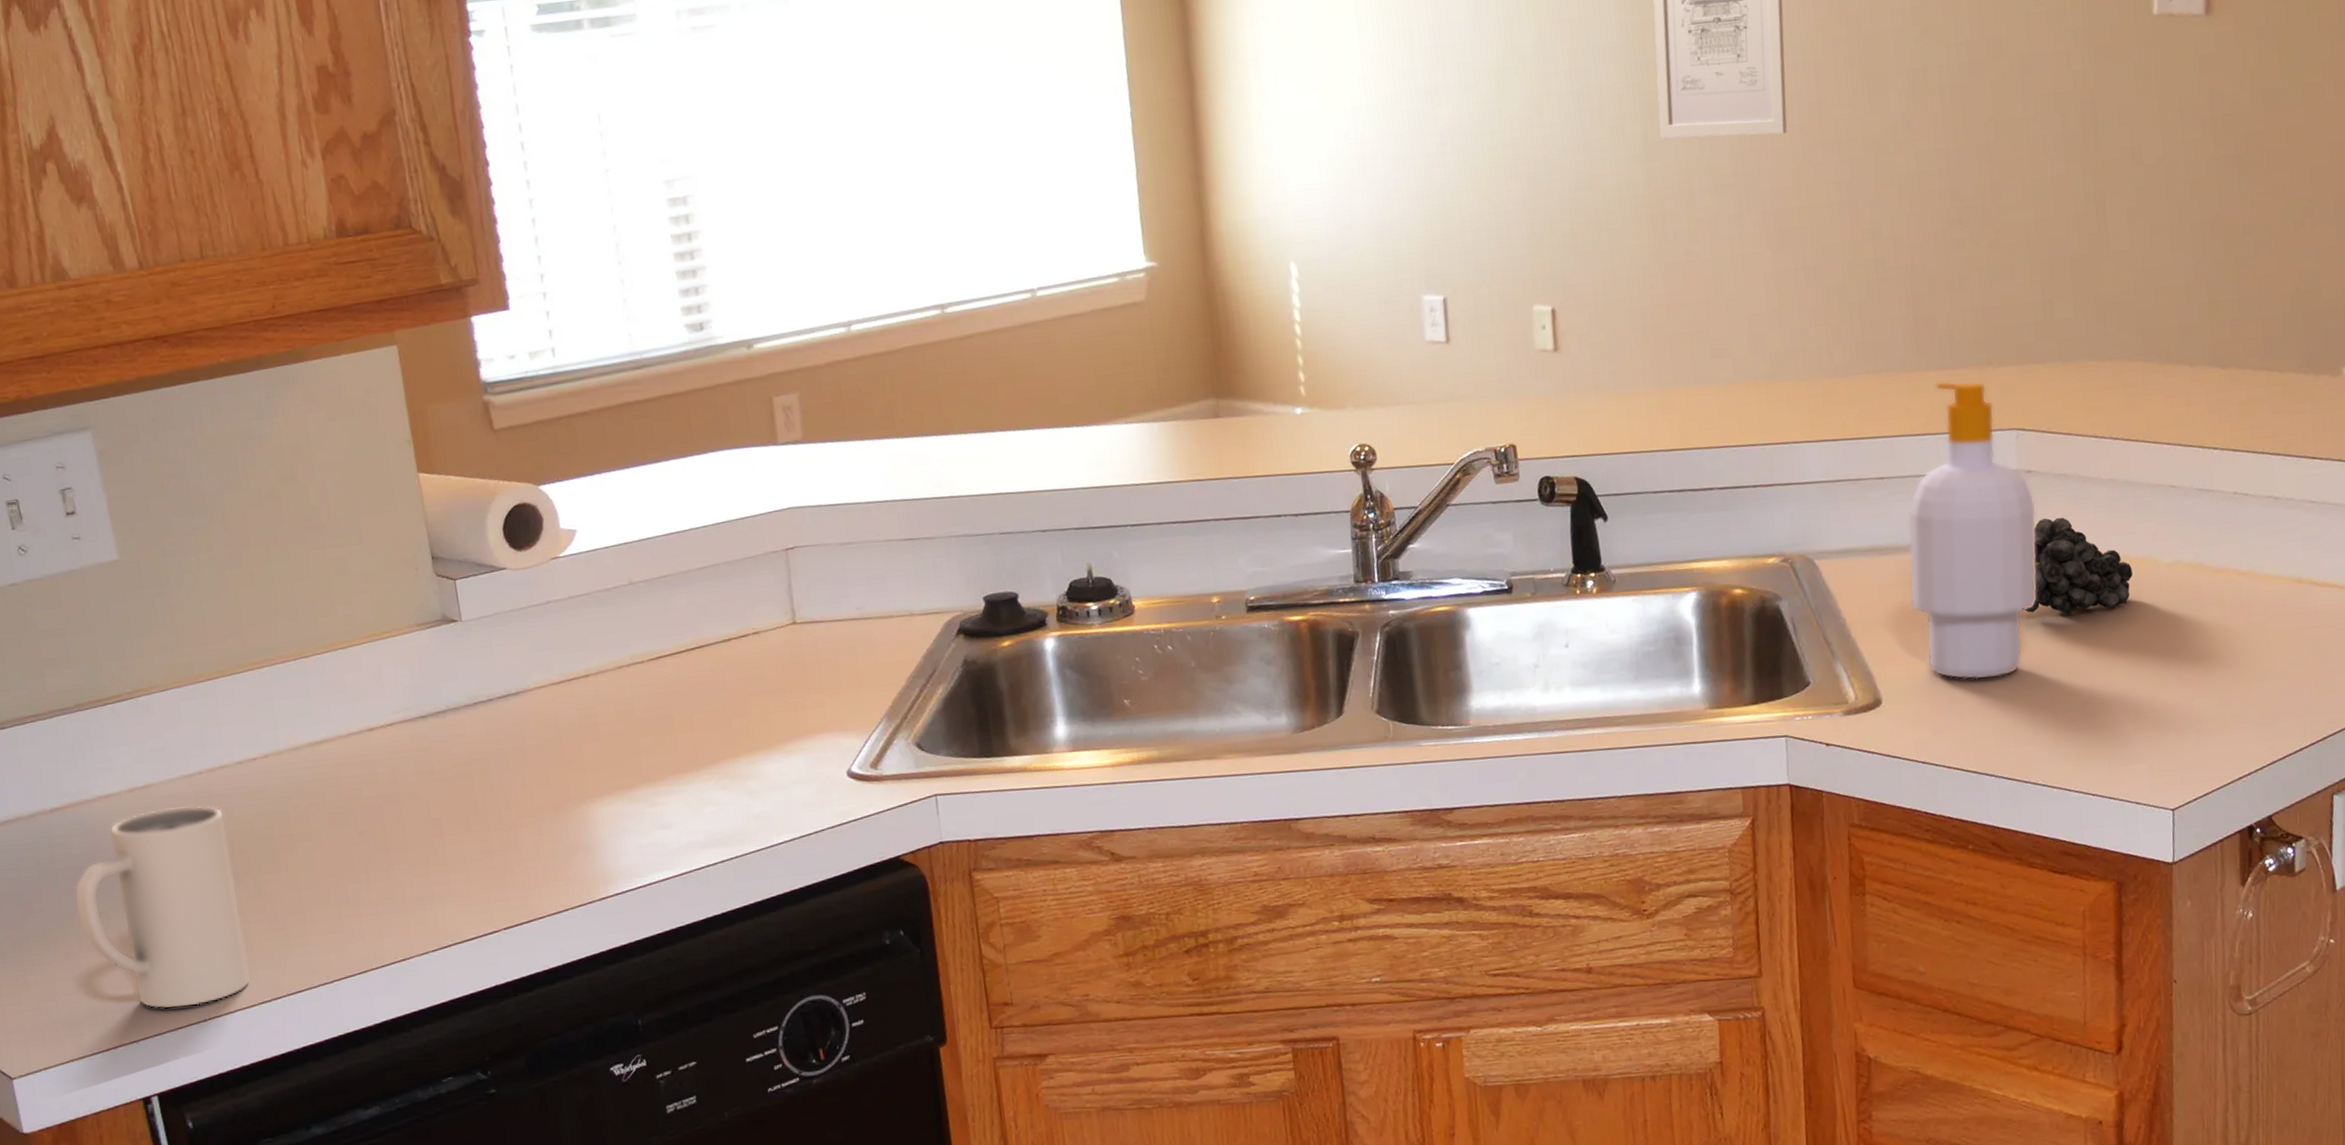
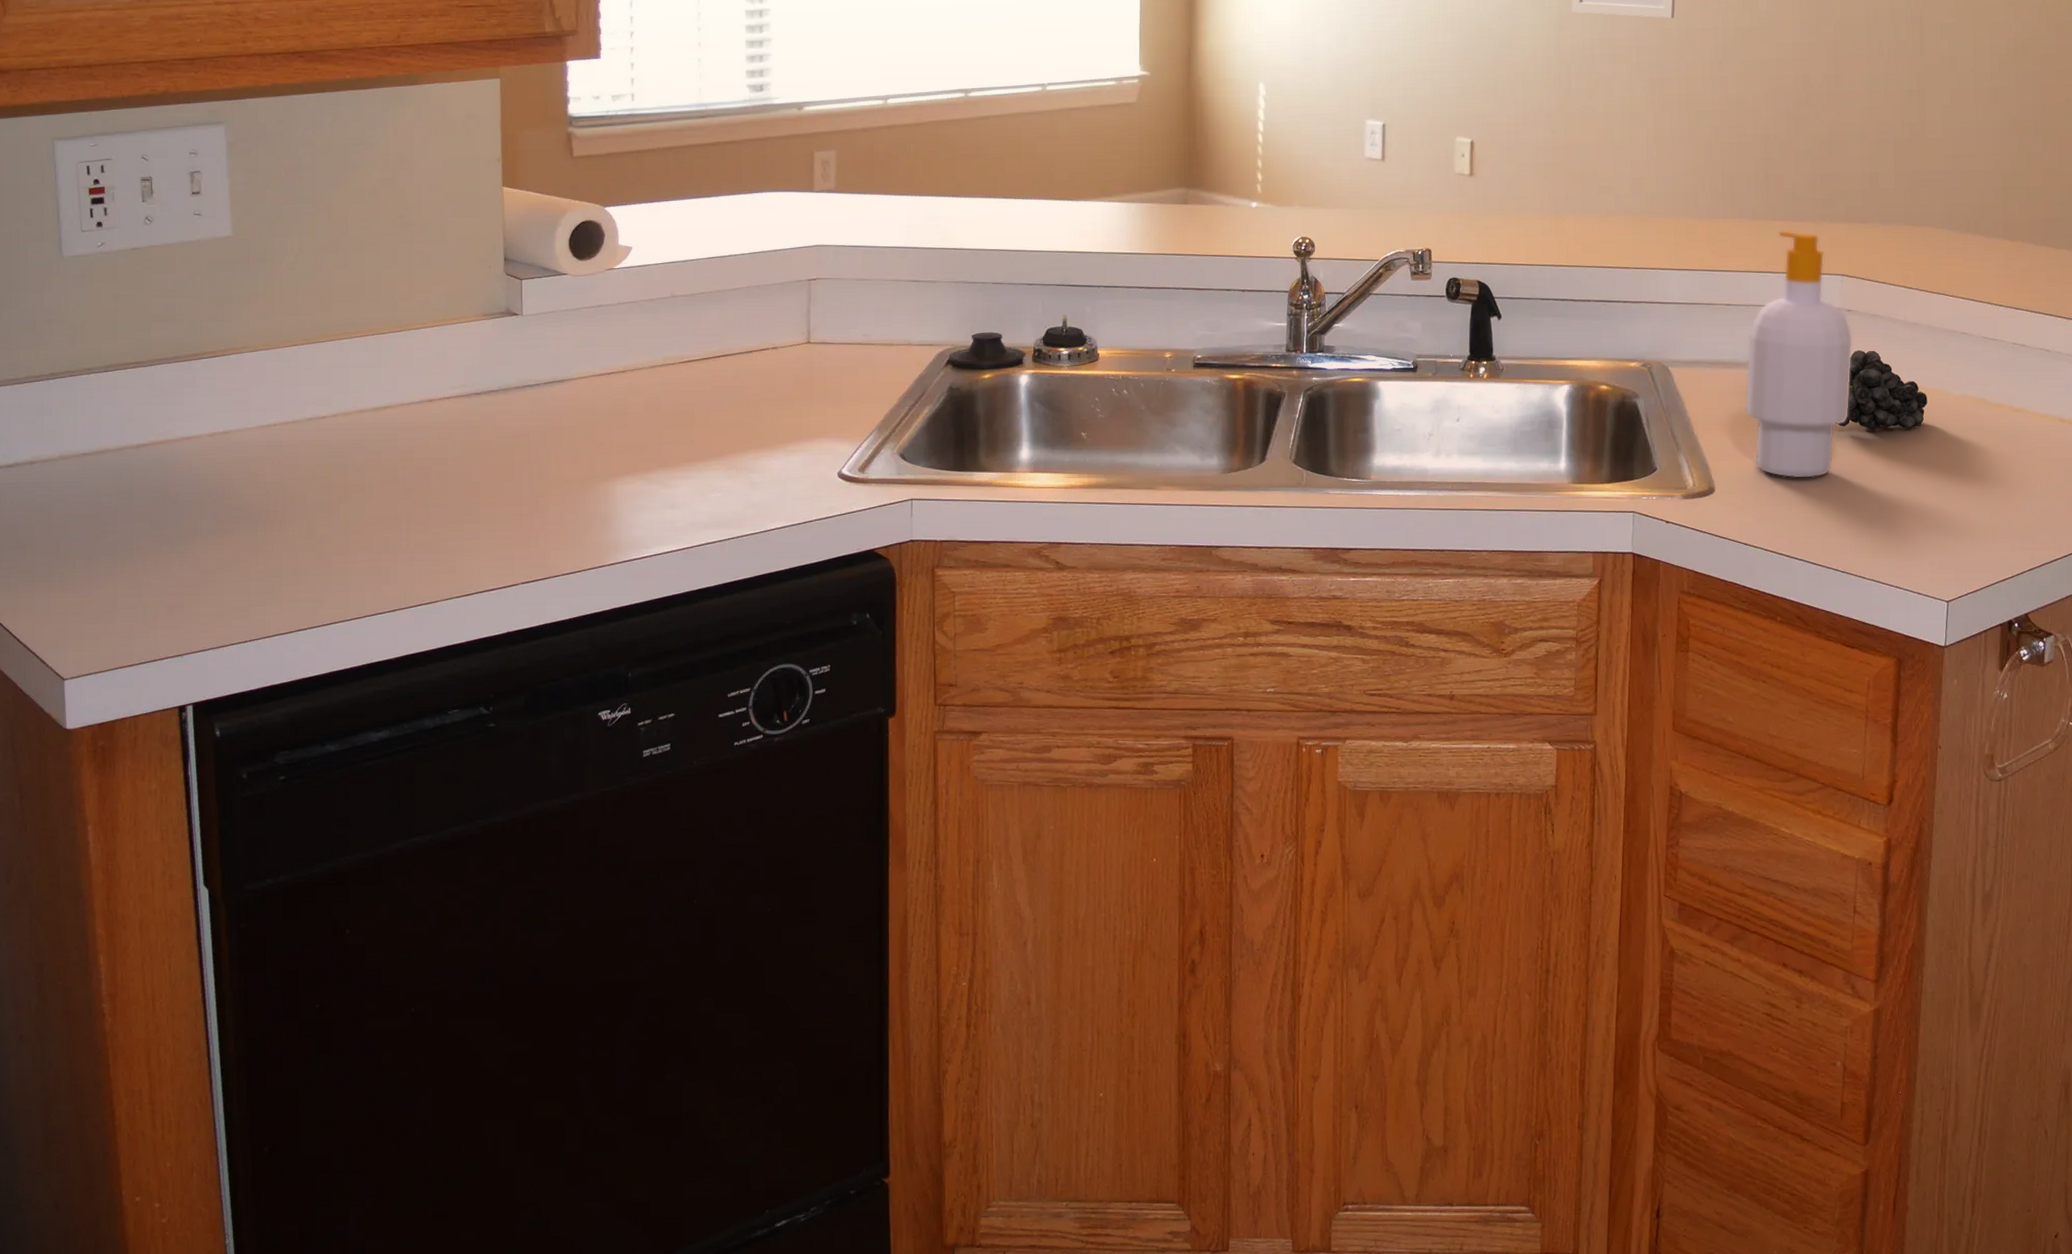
mug: present [74,805,251,1010] -> none [146,452,291,629]

